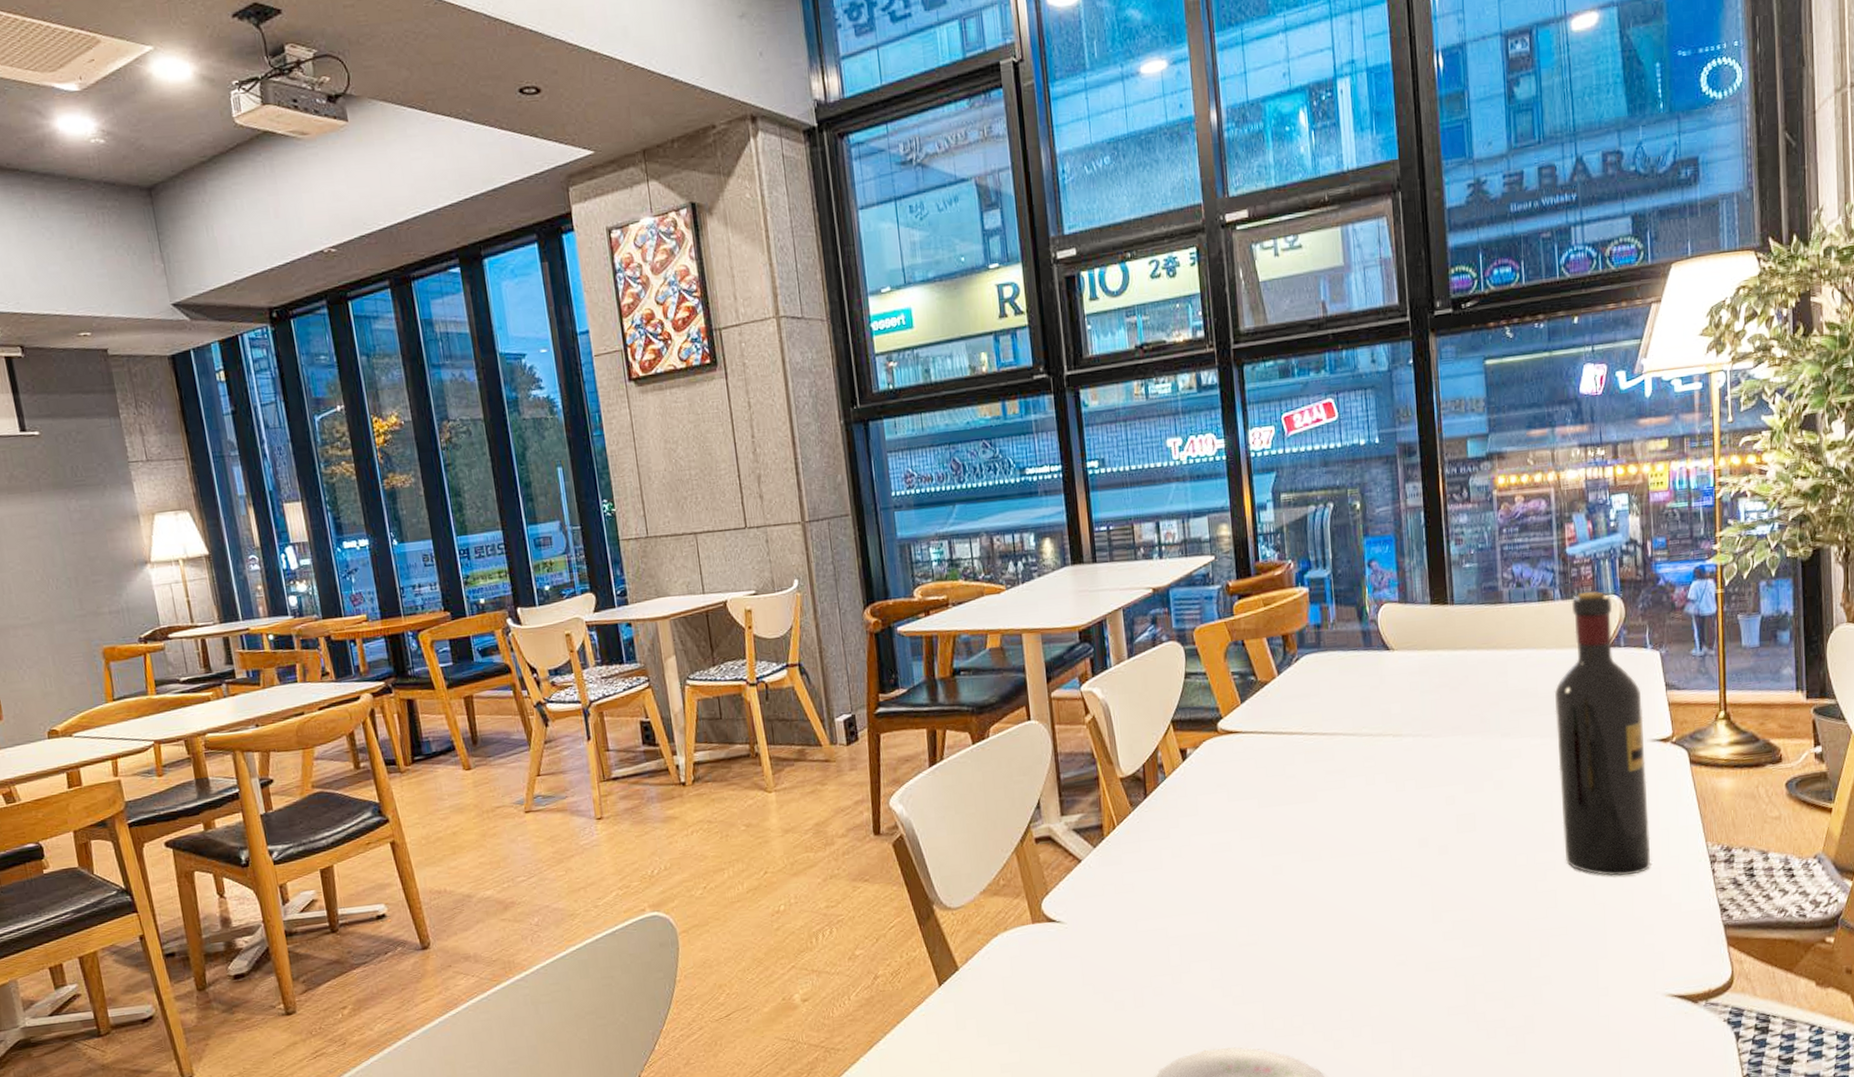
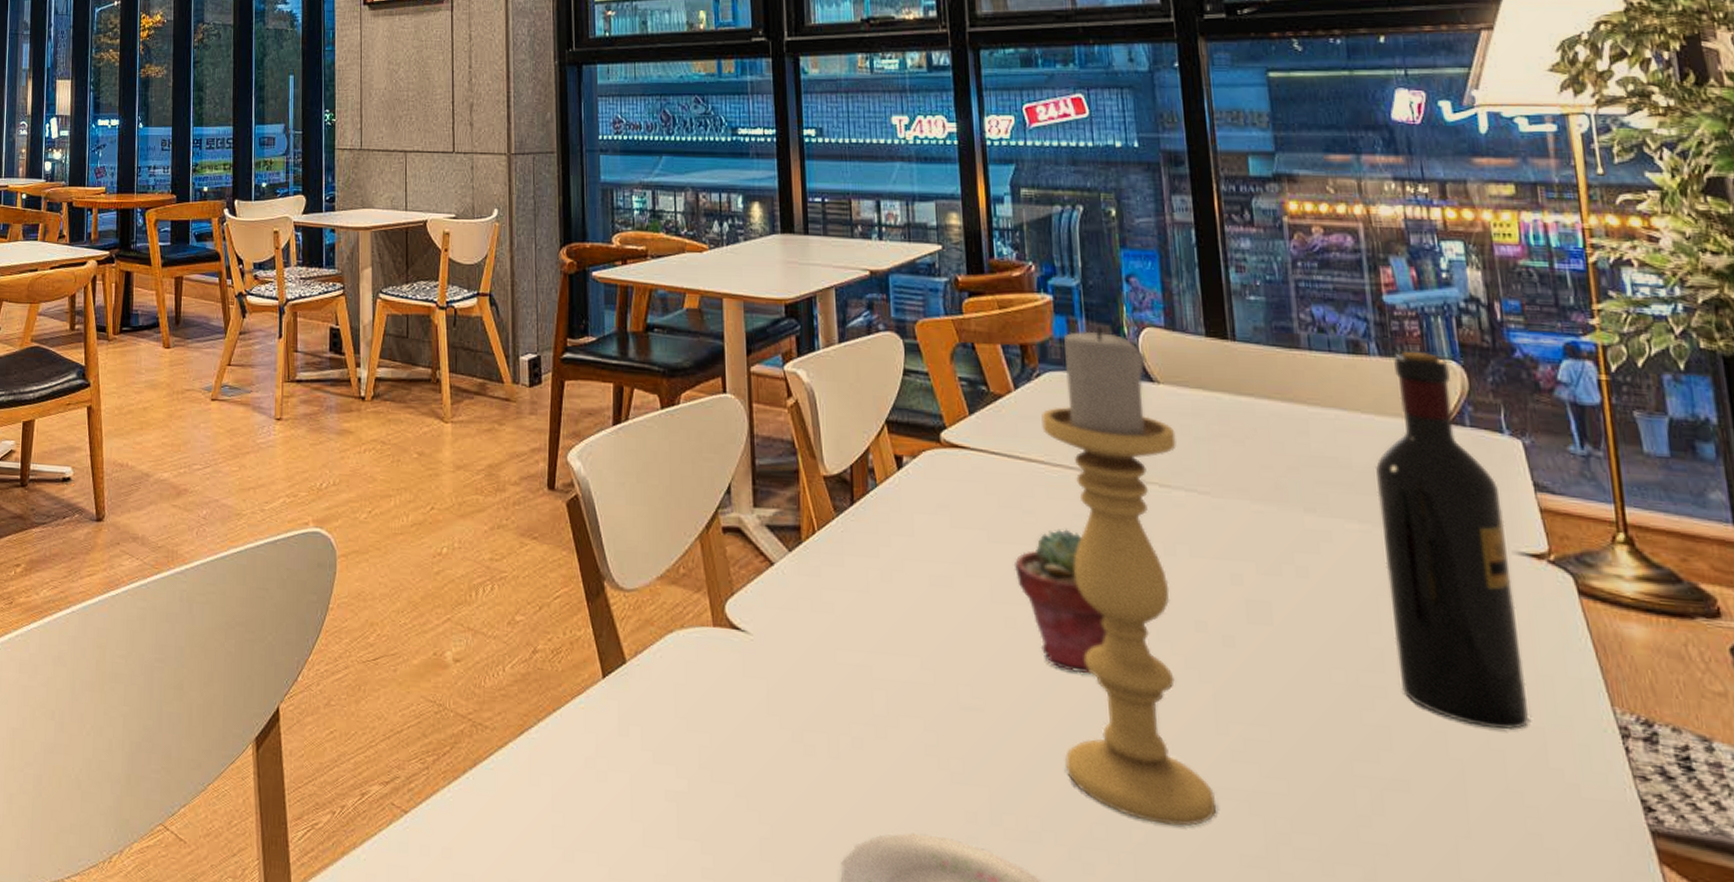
potted succulent: none [1279,785,1352,899] -> present [1013,528,1107,675]
candle holder: none [1300,608,1431,1000] -> present [1041,325,1216,826]

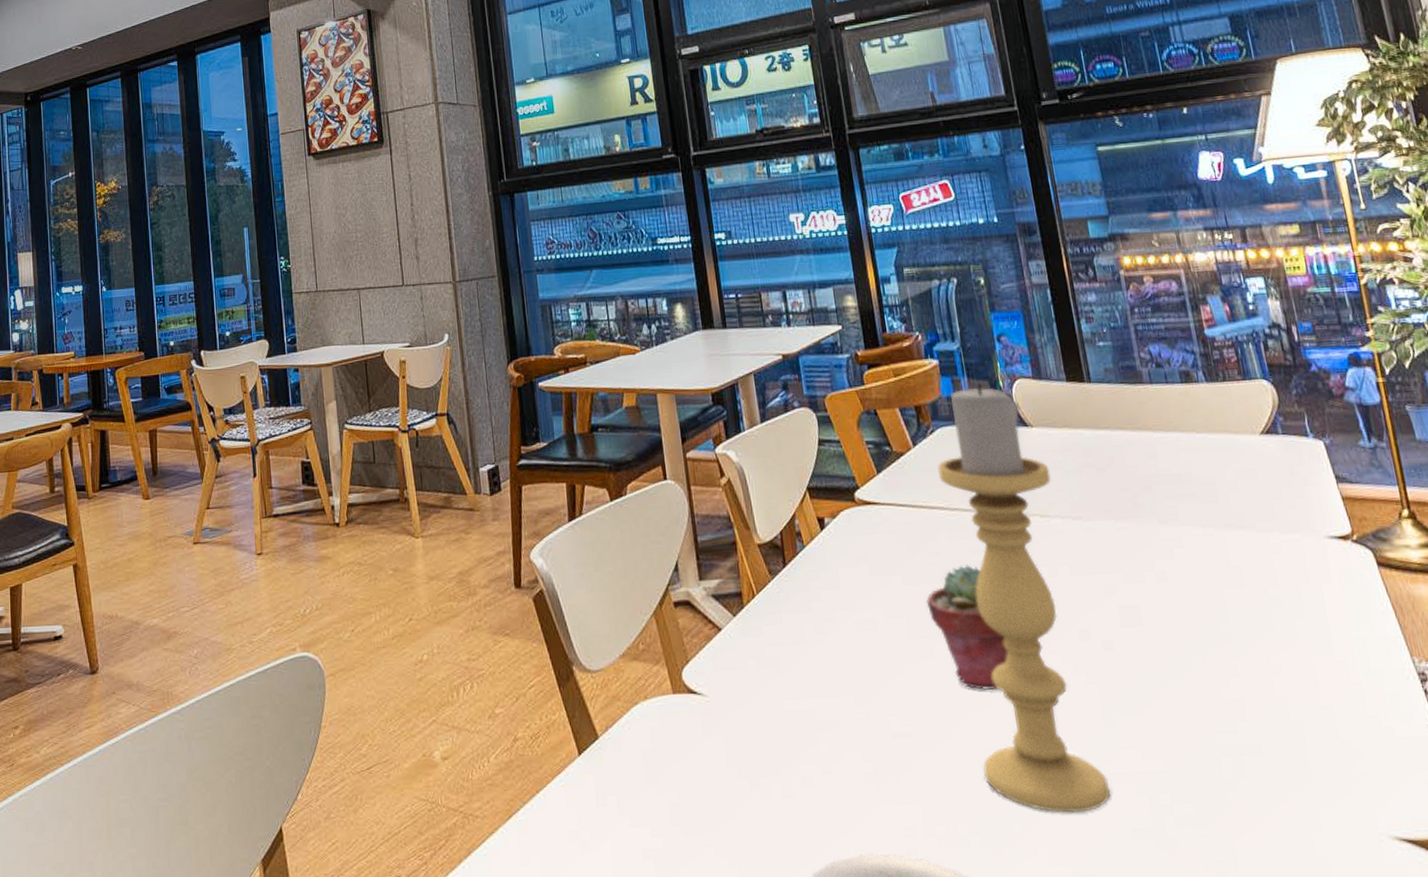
wine bottle: present [1374,350,1530,729] -> none [1211,375,1350,689]

